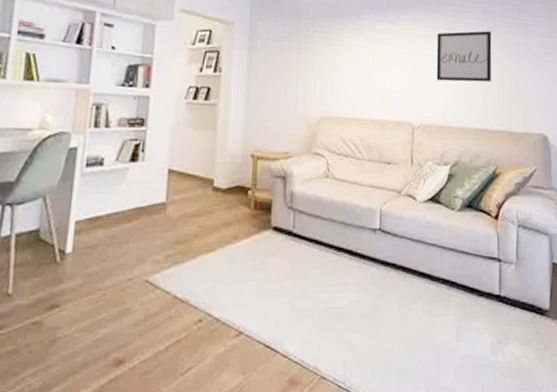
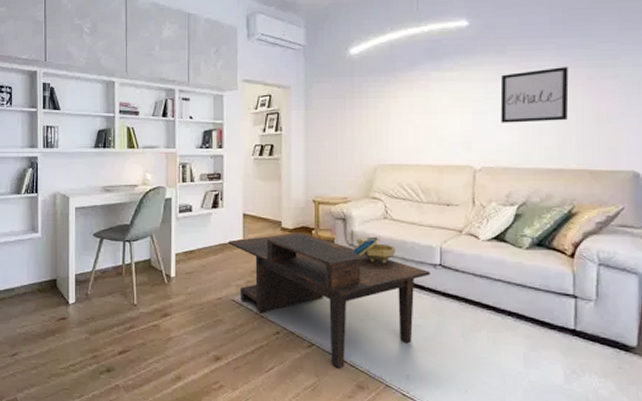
coffee table: none [147,193,370,361] -> present [229,232,430,368]
decorative container: none [291,198,336,230] -> present [352,236,395,264]

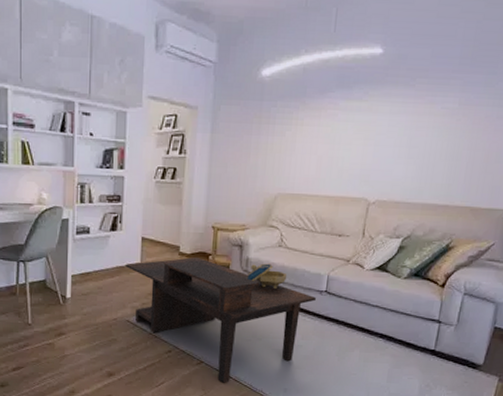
wall art: present [500,67,569,123] -> none [399,104,470,159]

